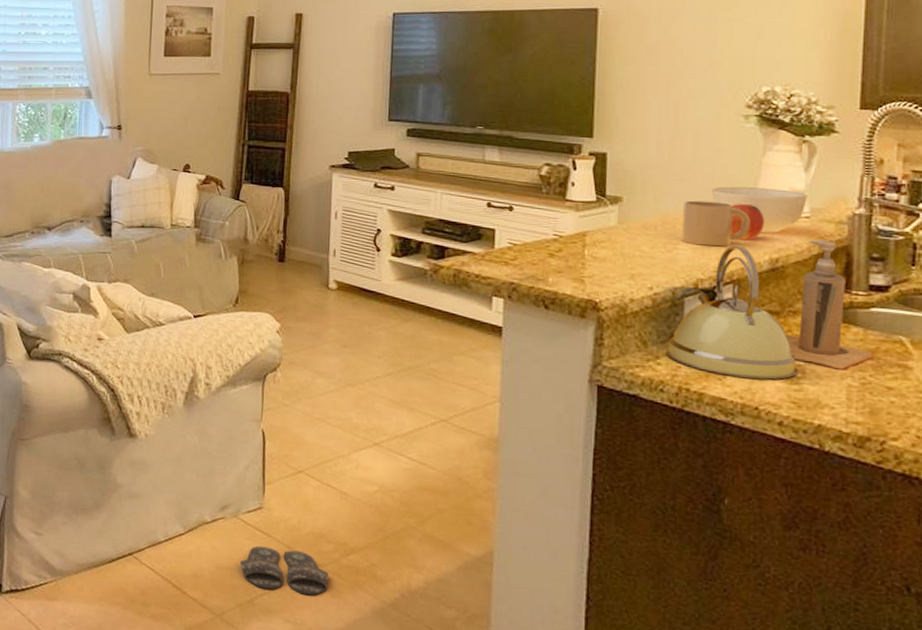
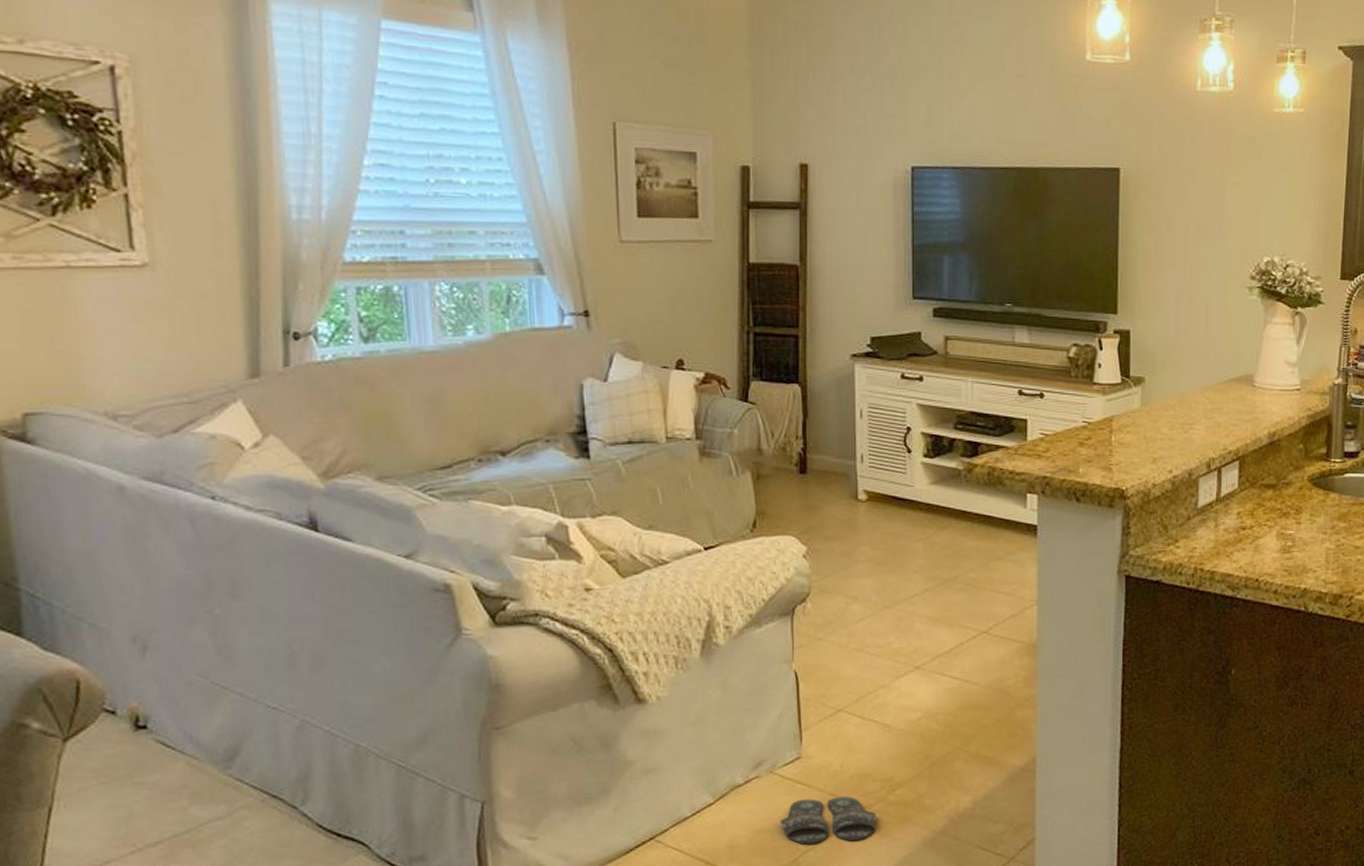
kettle: present [666,245,798,380] -> none [1183,421,1289,552]
mug: present [681,200,750,247] -> none [1196,377,1253,424]
bowl: present [711,186,809,234] -> none [1221,361,1300,408]
fruit: present [729,204,765,240] -> none [1236,379,1265,415]
soap dispenser: present [786,239,872,370] -> none [1281,411,1345,535]

